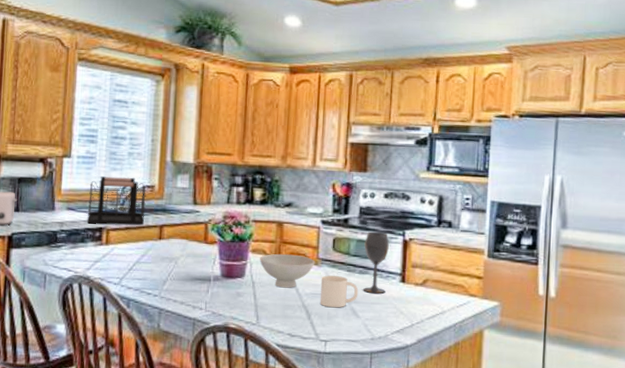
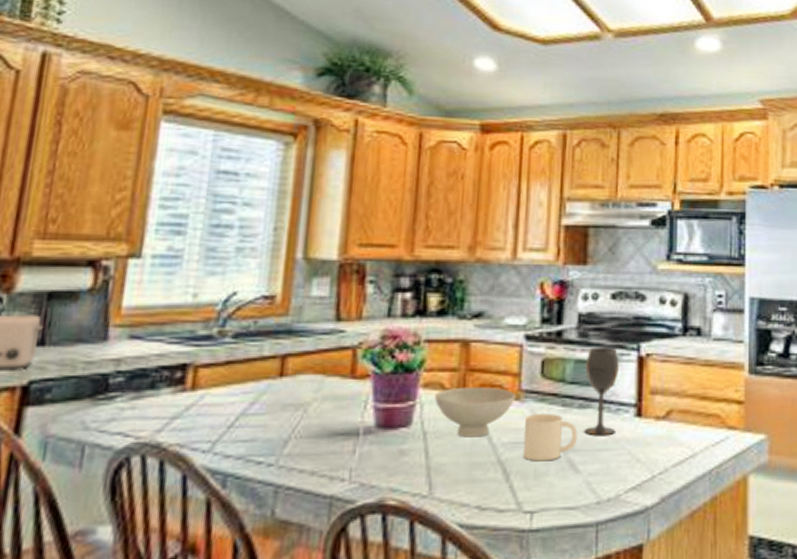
dish rack: present [87,176,147,226] -> none [162,284,263,360]

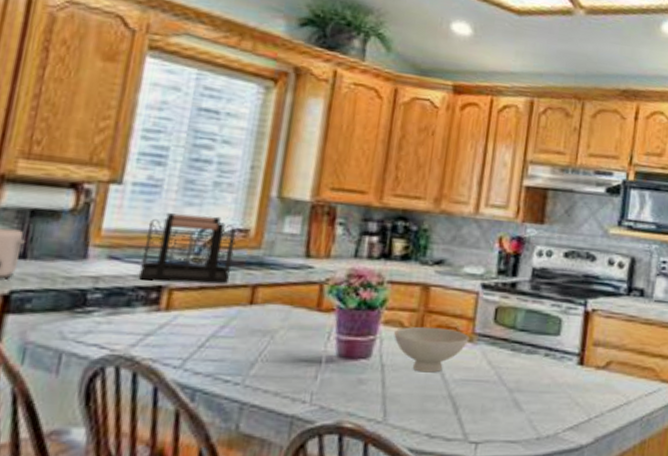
dish rack: none [162,284,263,360] -> present [139,213,238,285]
mug: present [522,414,578,462] -> none [471,356,524,399]
wine glass: present [584,346,619,435] -> none [530,299,567,379]

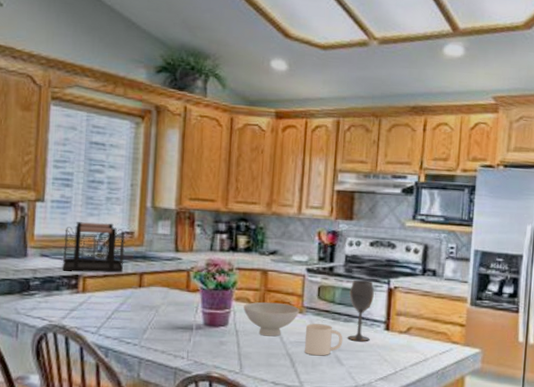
mug: none [471,356,524,399] -> present [304,323,343,356]
wine glass: none [530,299,567,379] -> present [348,279,374,341]

